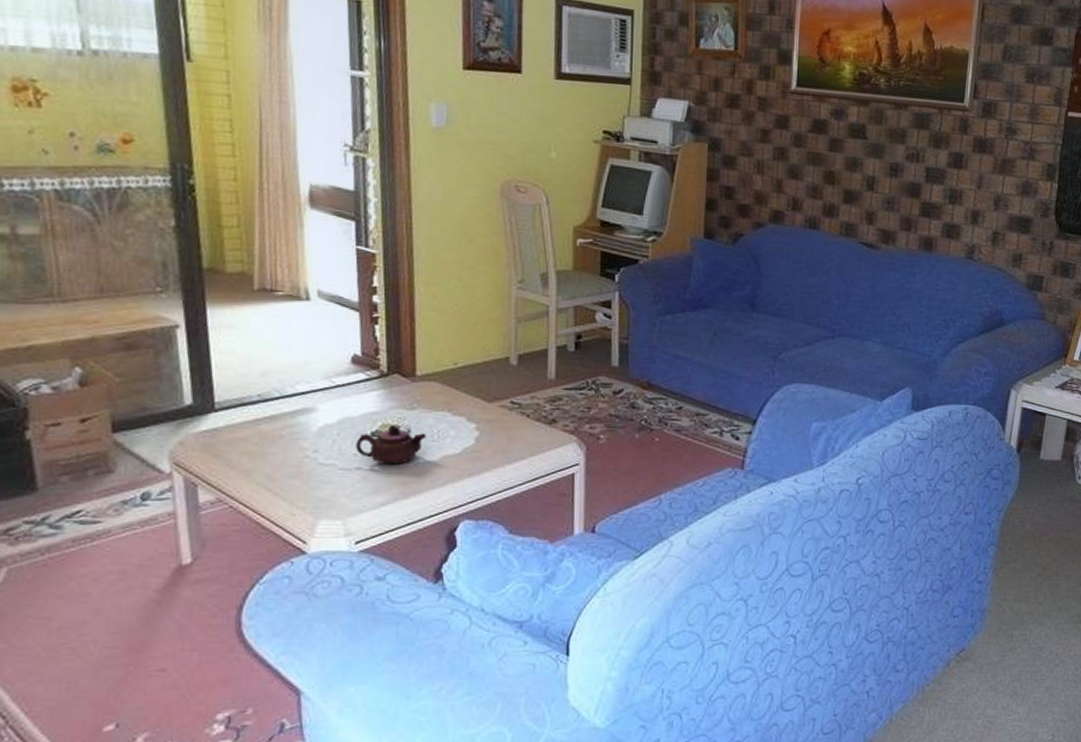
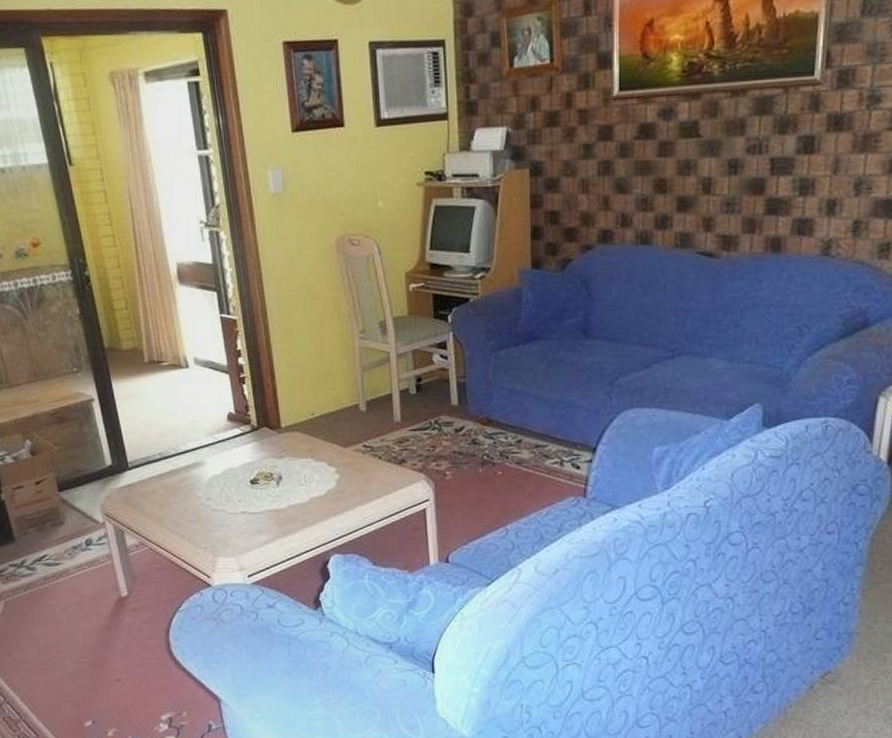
teapot: present [356,425,426,466] -> none [239,473,295,509]

